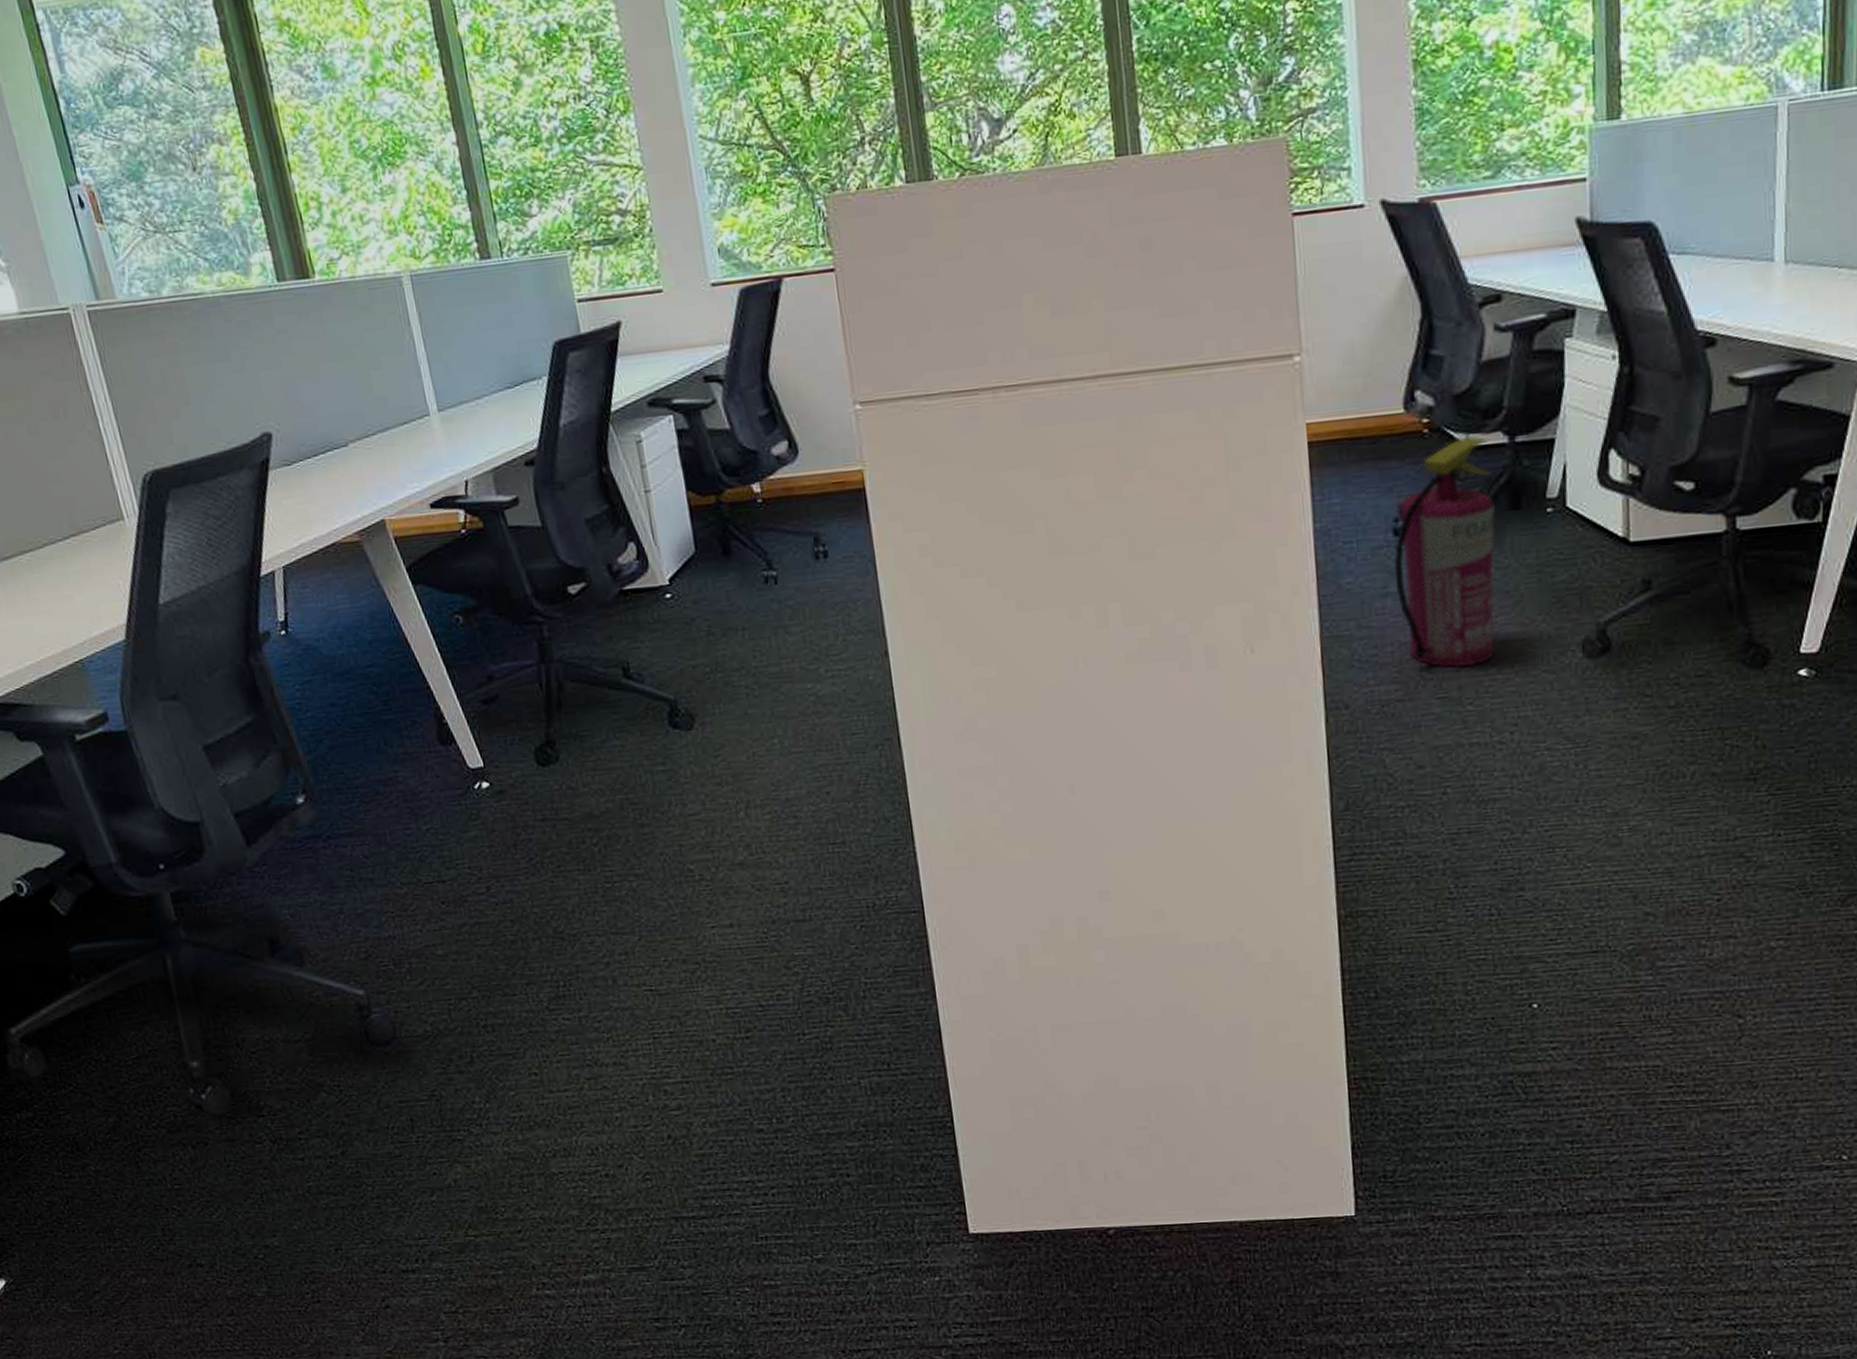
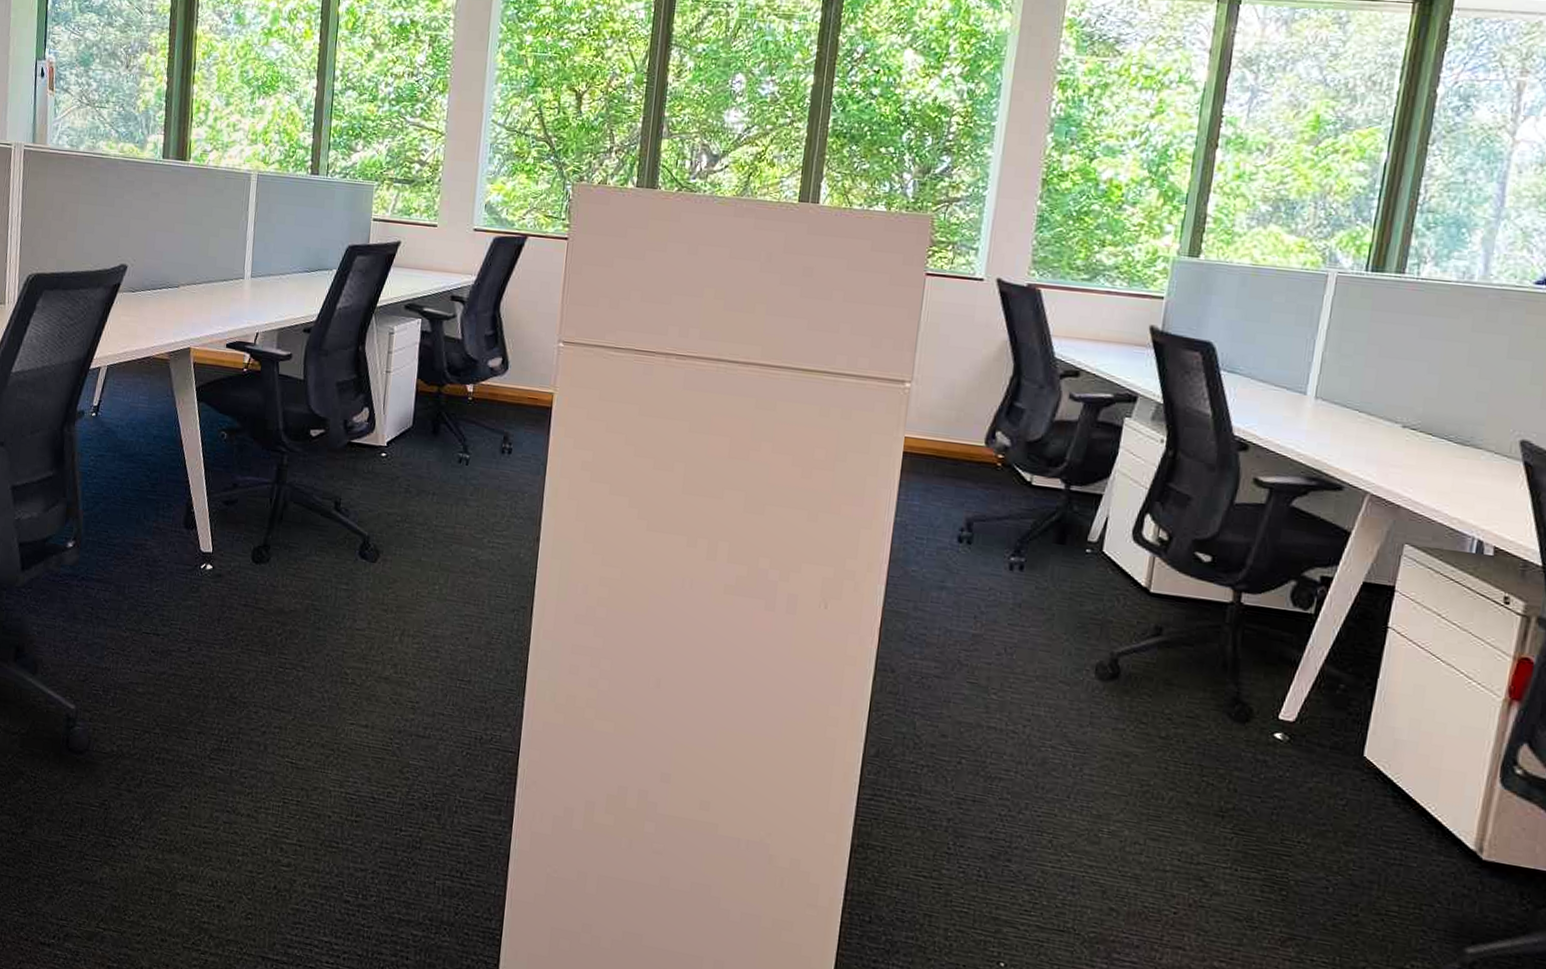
fire extinguisher: present [1393,436,1496,668] -> none [951,476,1049,664]

